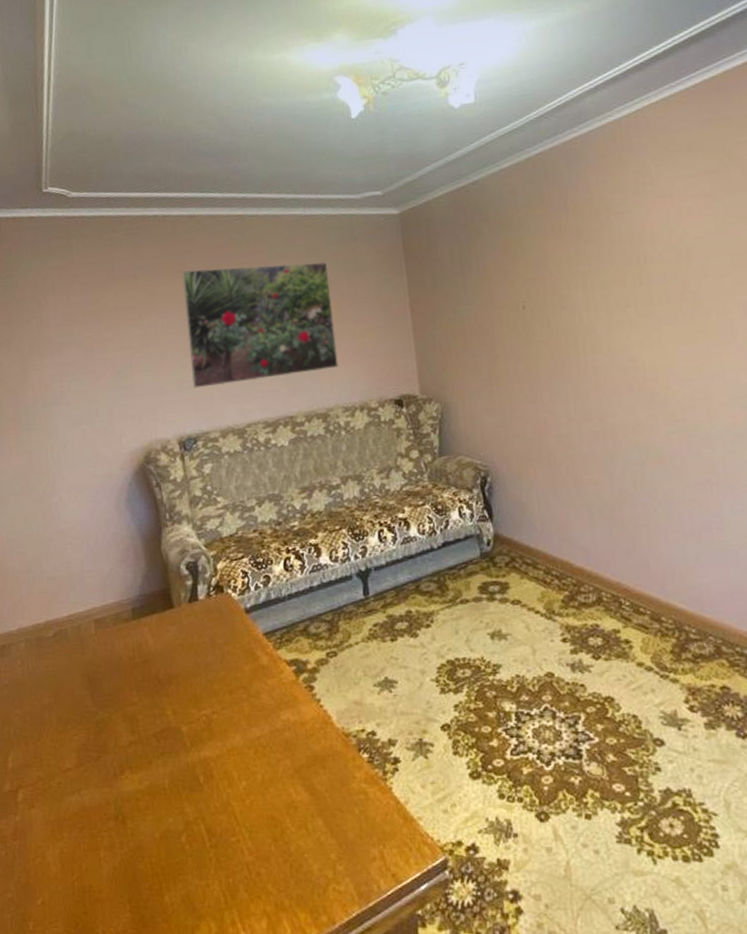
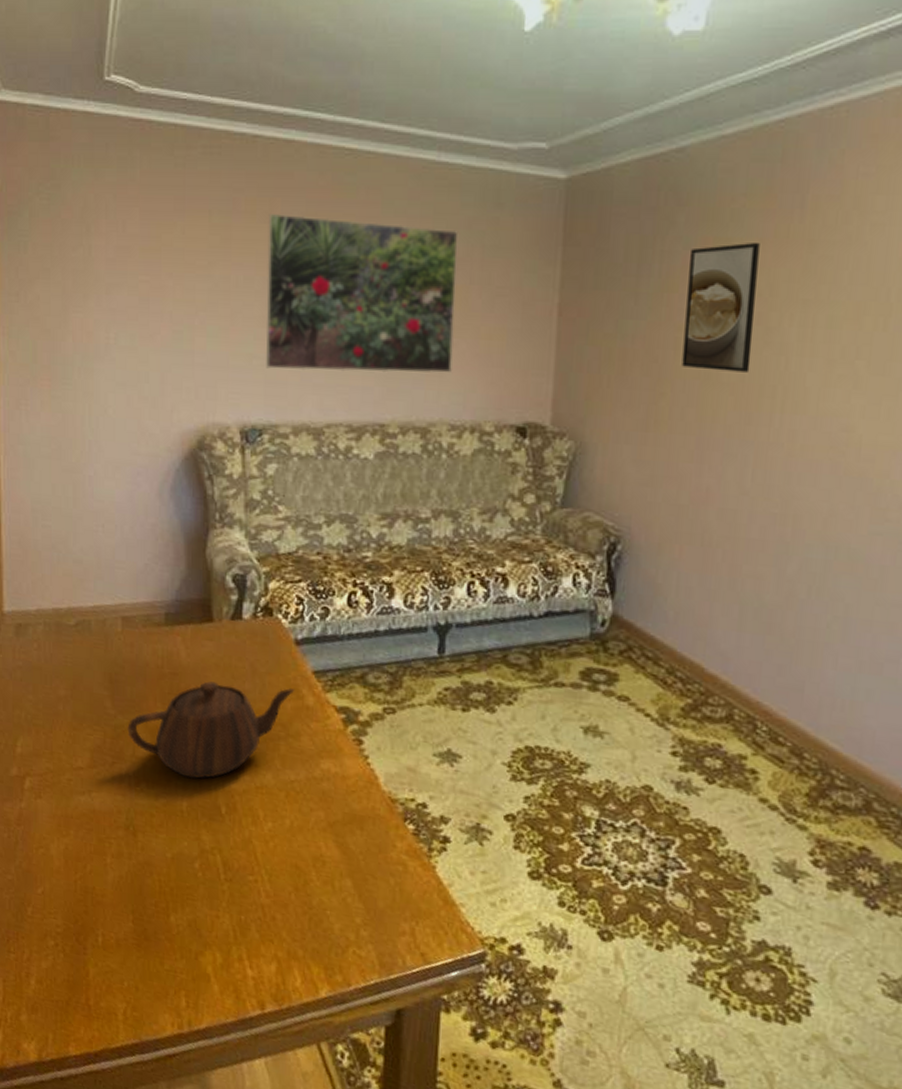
teapot: none [108,652,251,756] -> present [127,681,295,779]
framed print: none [497,237,556,334] -> present [682,241,760,372]

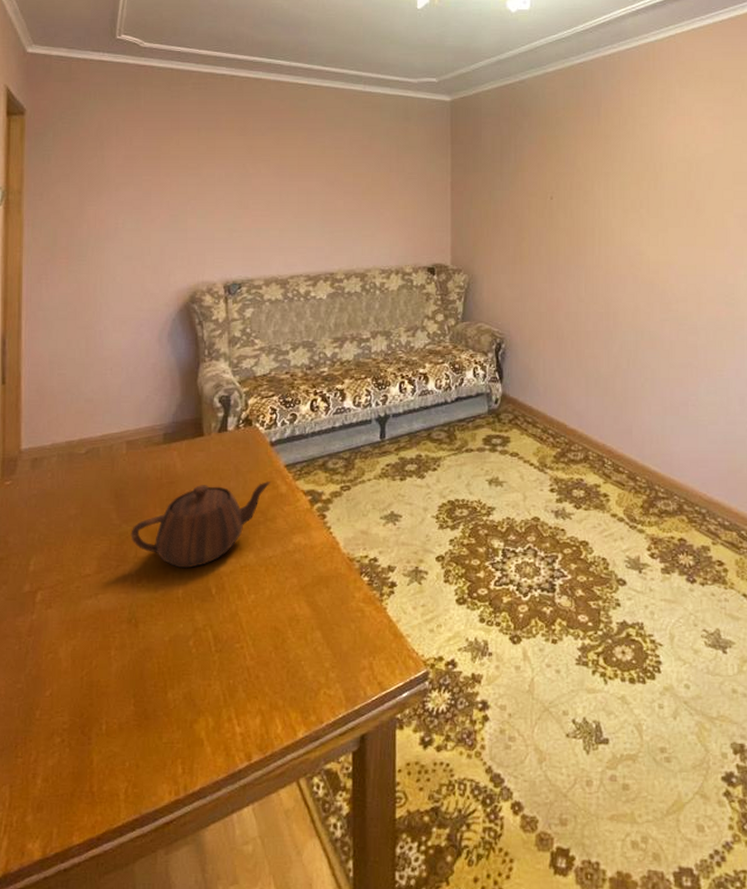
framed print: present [266,214,459,373] -> none [243,129,380,238]
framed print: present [682,241,760,372] -> none [534,137,577,221]

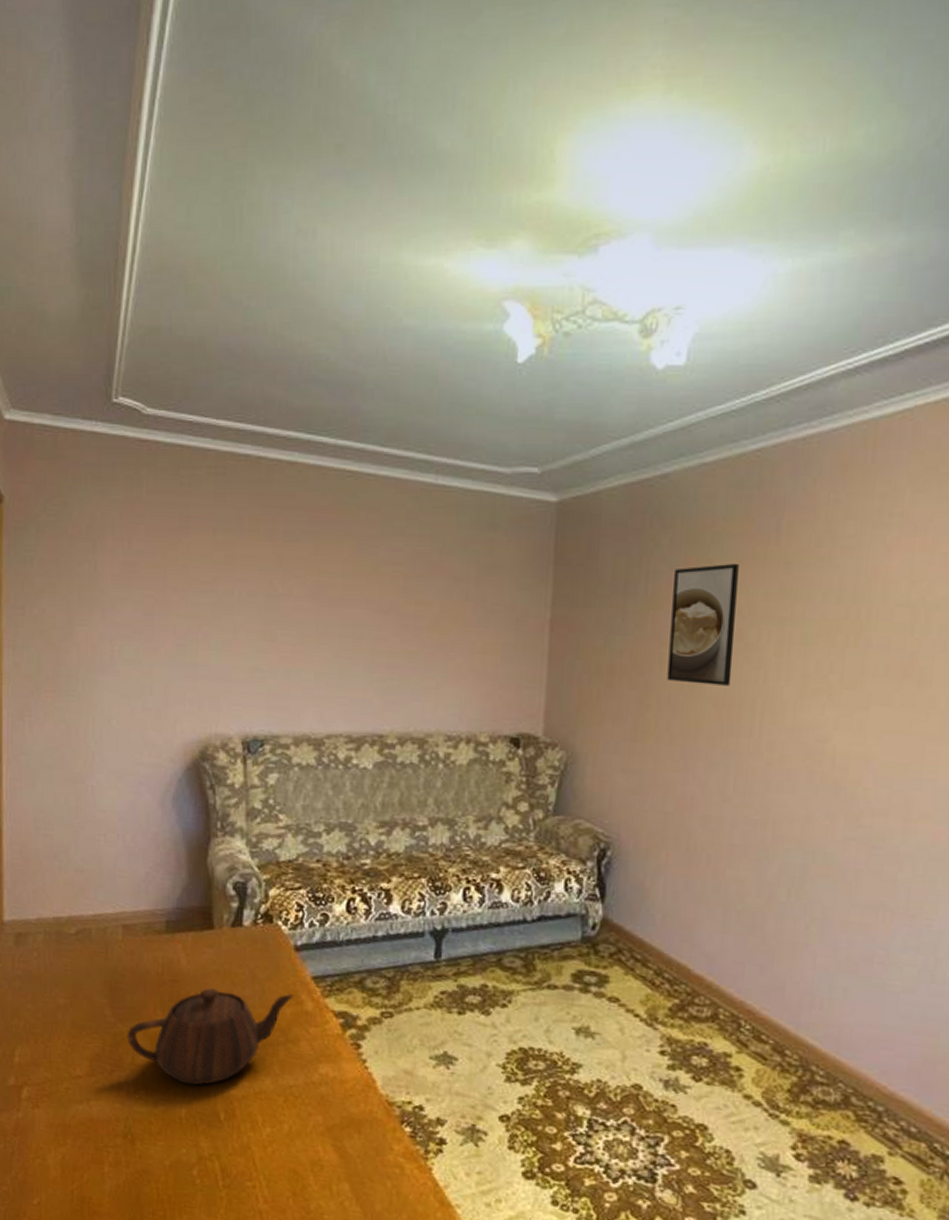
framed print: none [534,137,577,221] -> present [667,563,739,686]

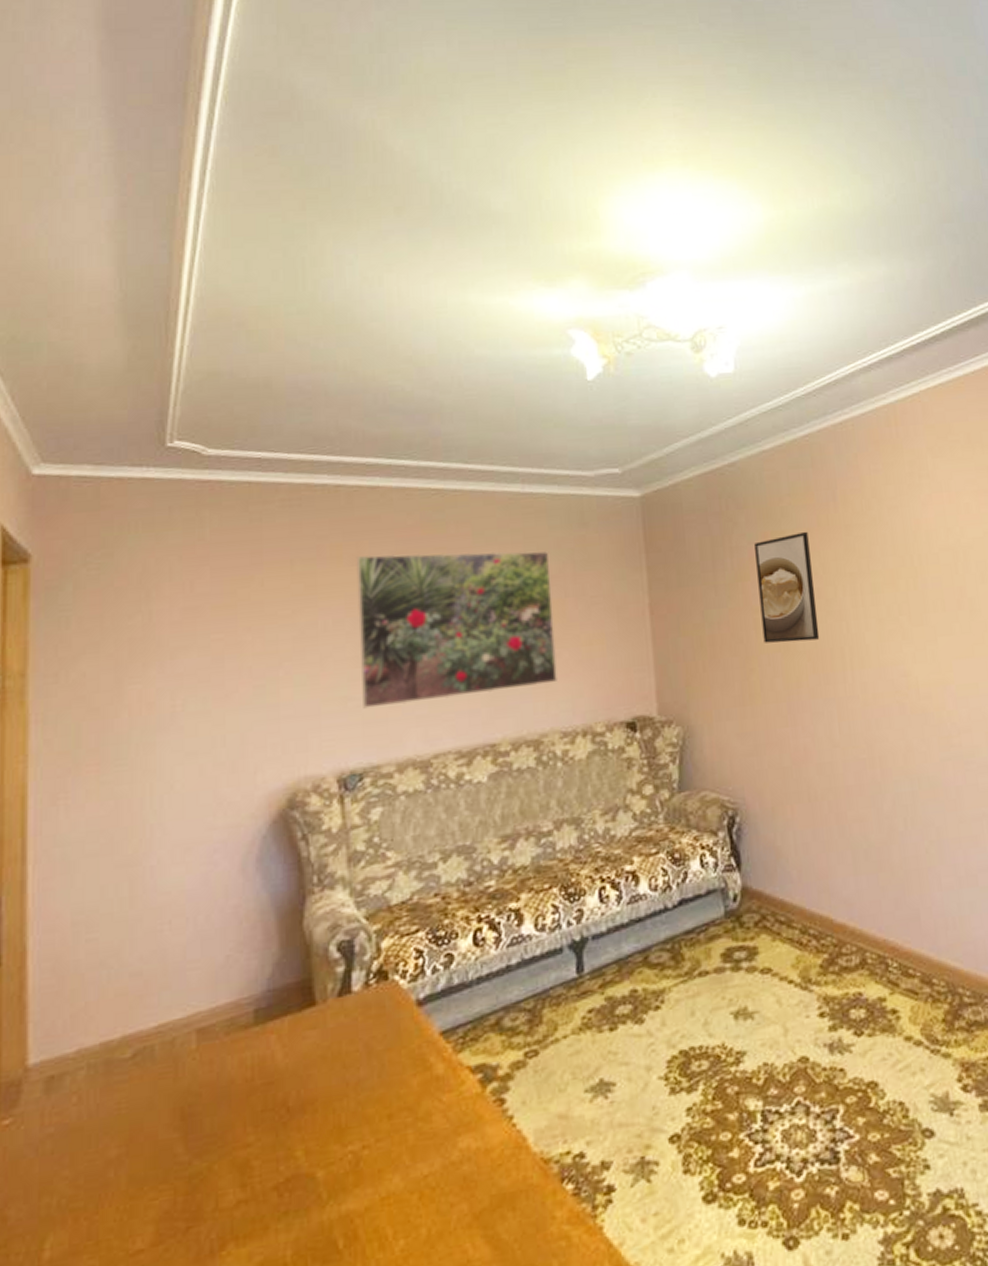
teapot: present [127,988,294,1086] -> none [207,1059,421,1217]
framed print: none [268,532,455,686] -> present [356,551,557,709]

